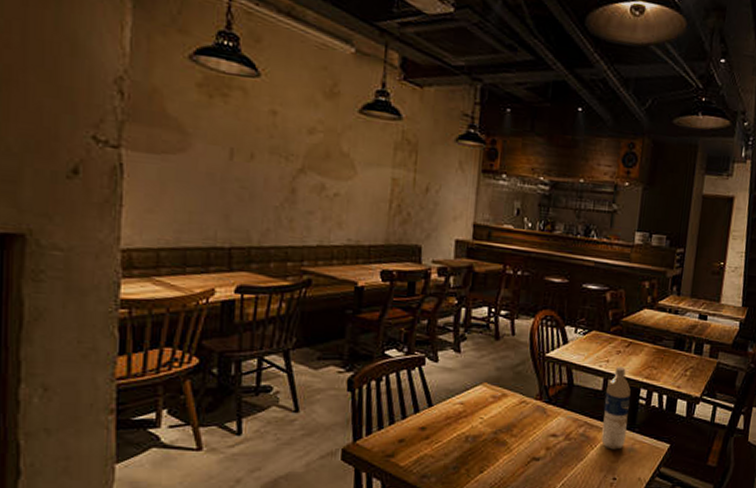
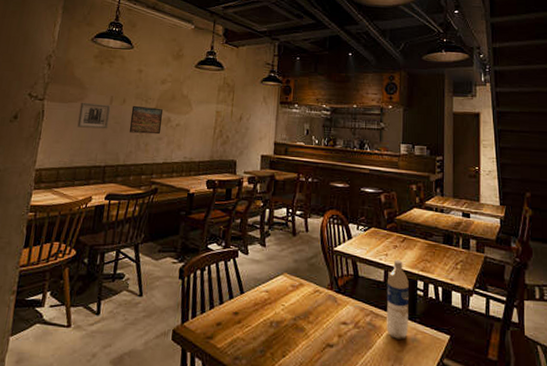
wall art: none [180,154,232,196] -> present [77,102,111,129]
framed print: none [263,163,314,207] -> present [129,105,163,135]

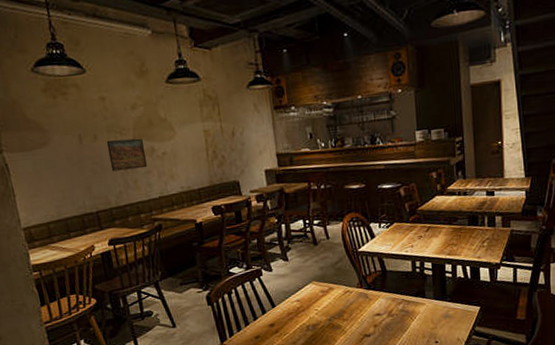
wall art: present [77,102,111,129] -> none [46,144,87,176]
water bottle: present [386,259,409,340] -> none [415,248,440,319]

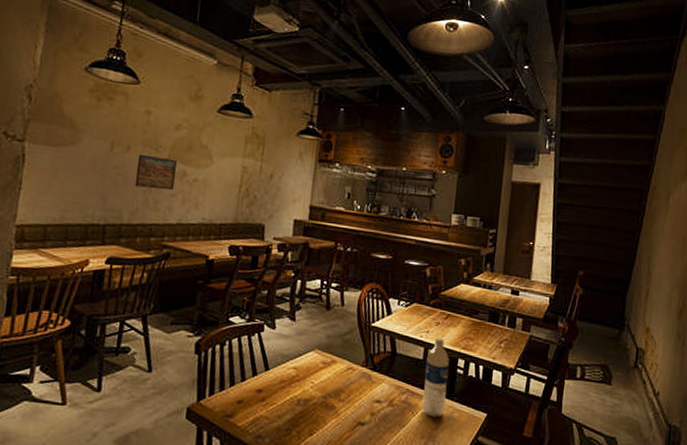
water bottle: none [415,248,440,319] -> present [422,337,449,418]

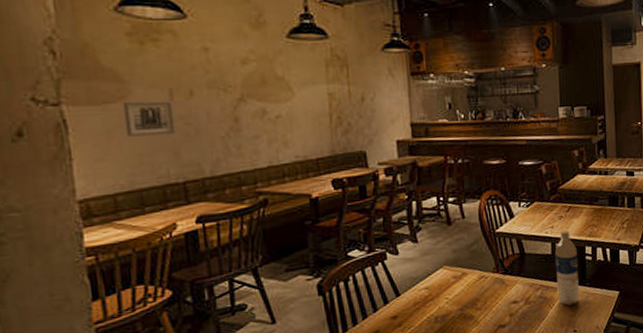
wall art: none [68,146,112,181] -> present [123,101,176,137]
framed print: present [134,154,177,191] -> none [205,97,256,135]

